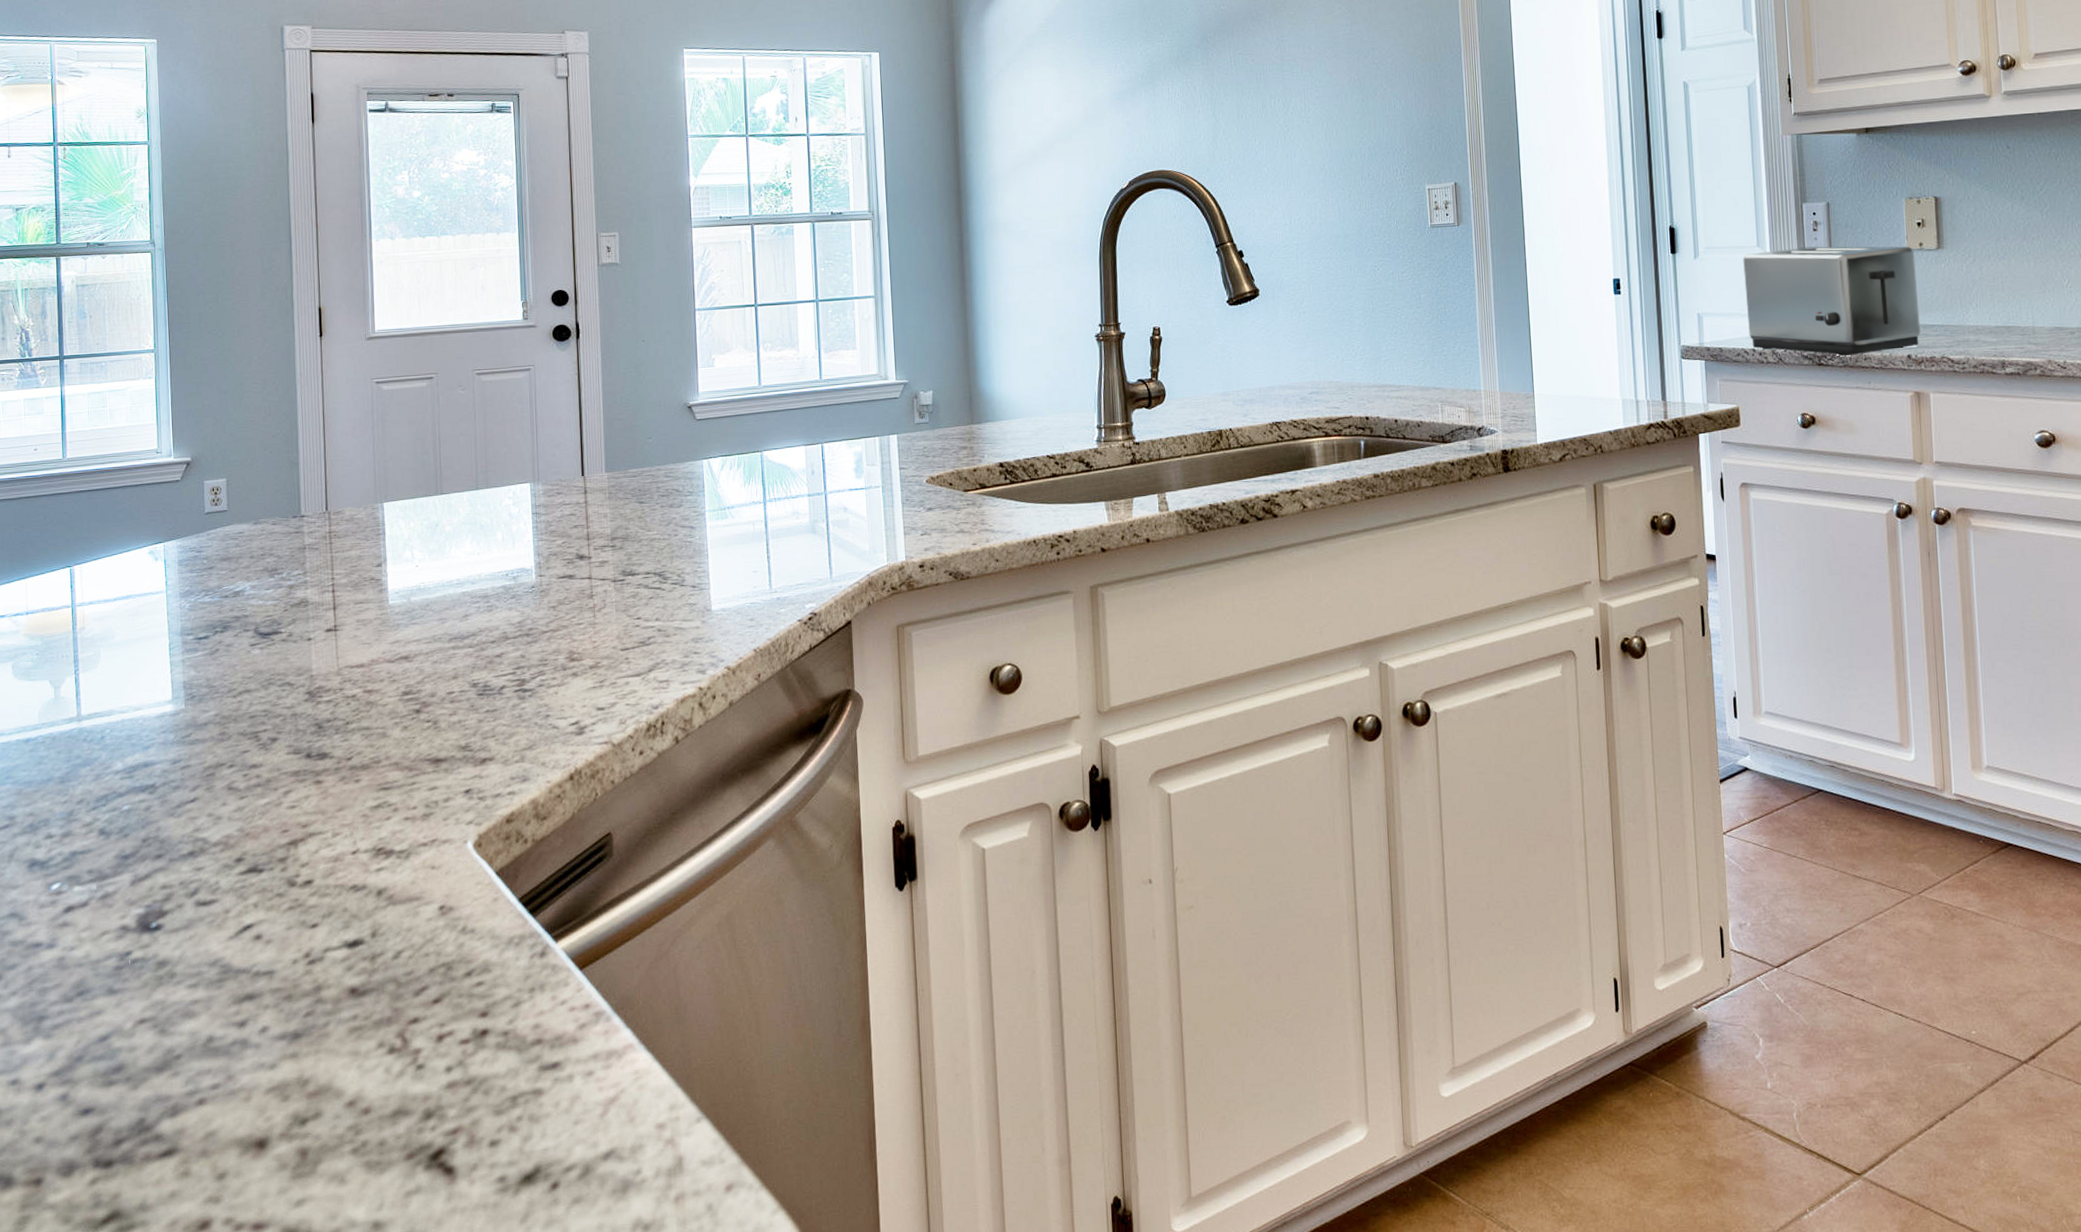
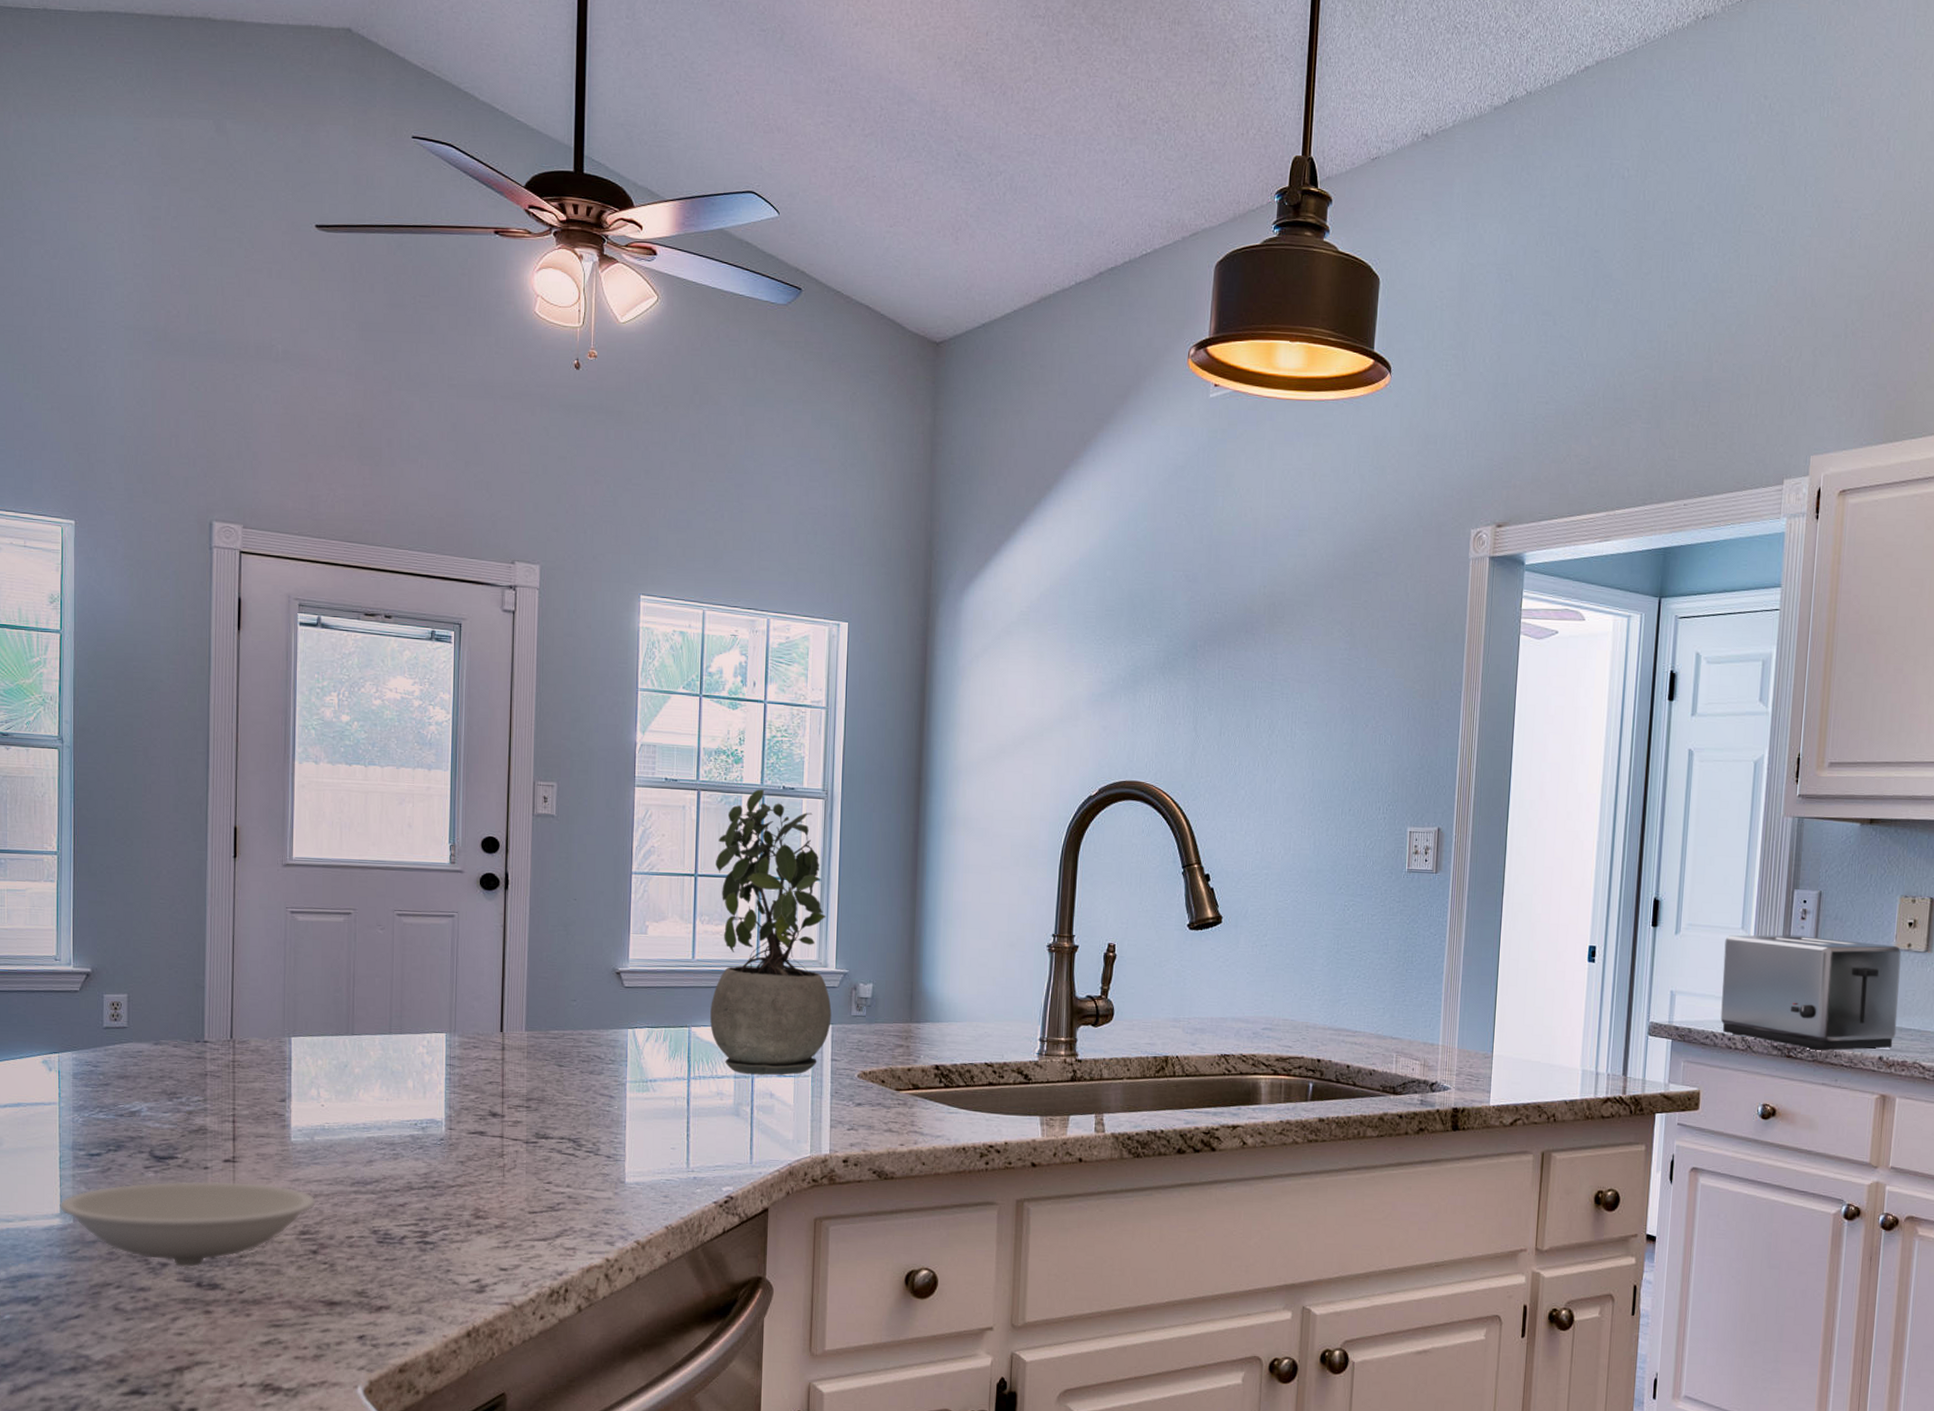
dish: none [171,649,416,741] -> present [60,1181,316,1268]
potted plant: none [773,217,896,492] -> present [710,789,832,1076]

